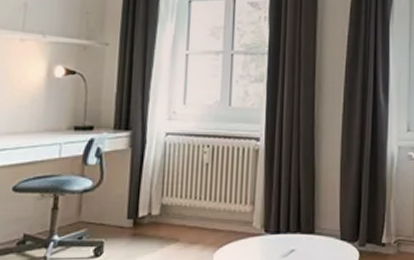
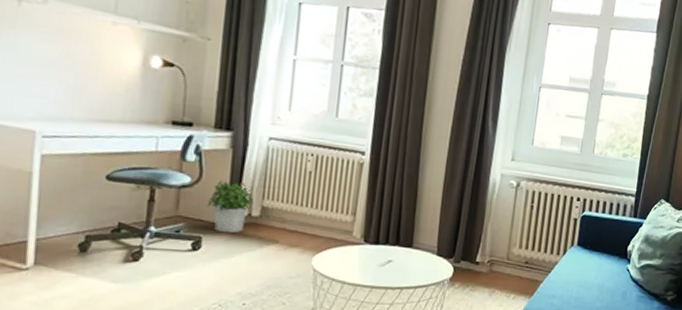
potted plant: none [108,181,153,236] -> present [207,180,253,233]

